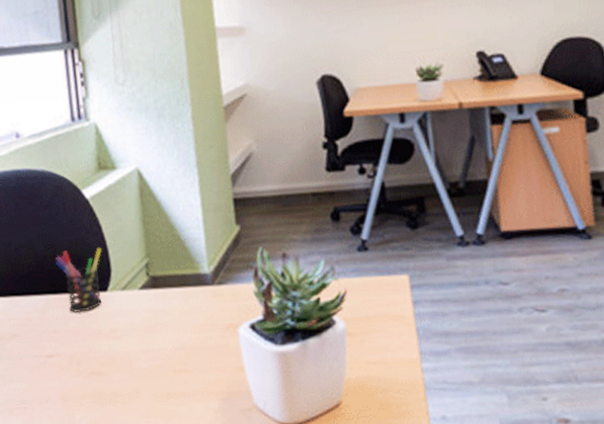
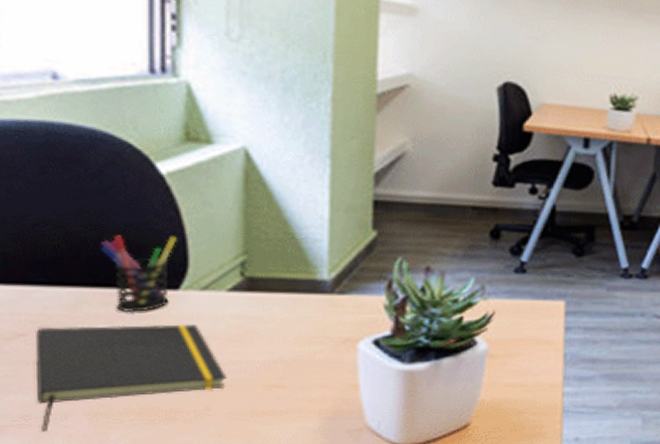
notepad: none [24,319,147,414] -> present [36,324,227,433]

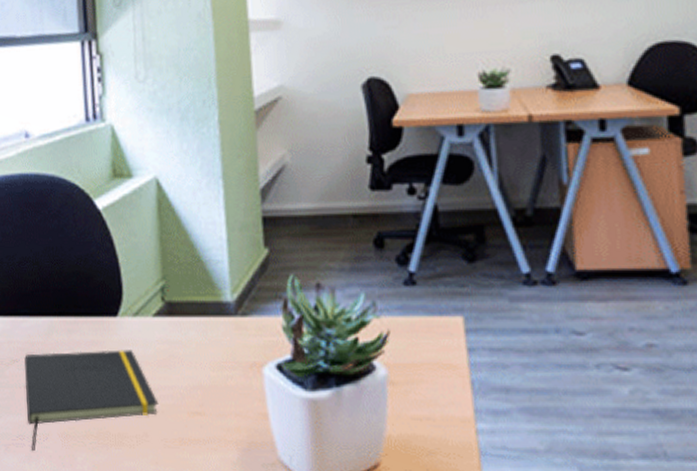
pen holder: present [101,235,176,313] -> none [62,266,113,340]

